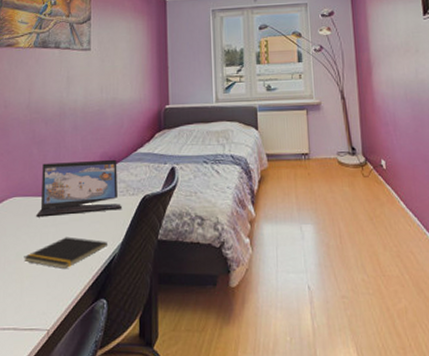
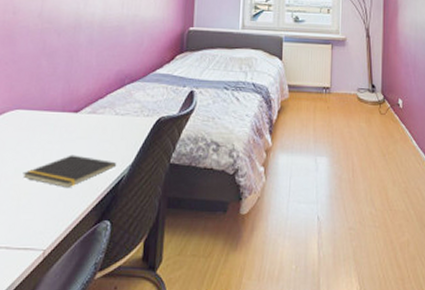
laptop: present [36,159,121,218] -> none [40,76,134,133]

